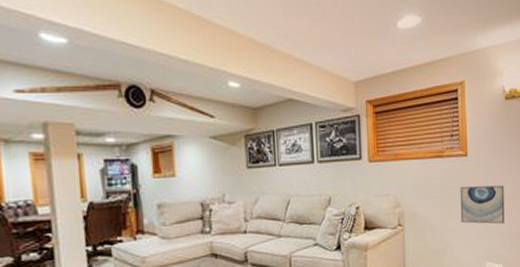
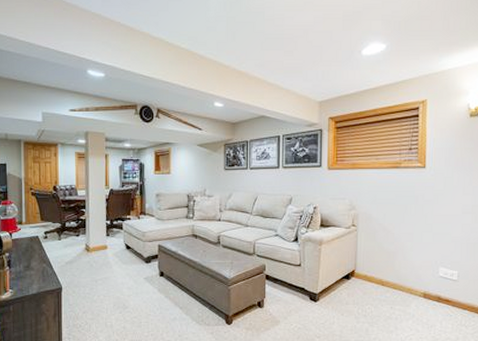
wall art: present [460,185,505,224] -> none [415,195,464,233]

